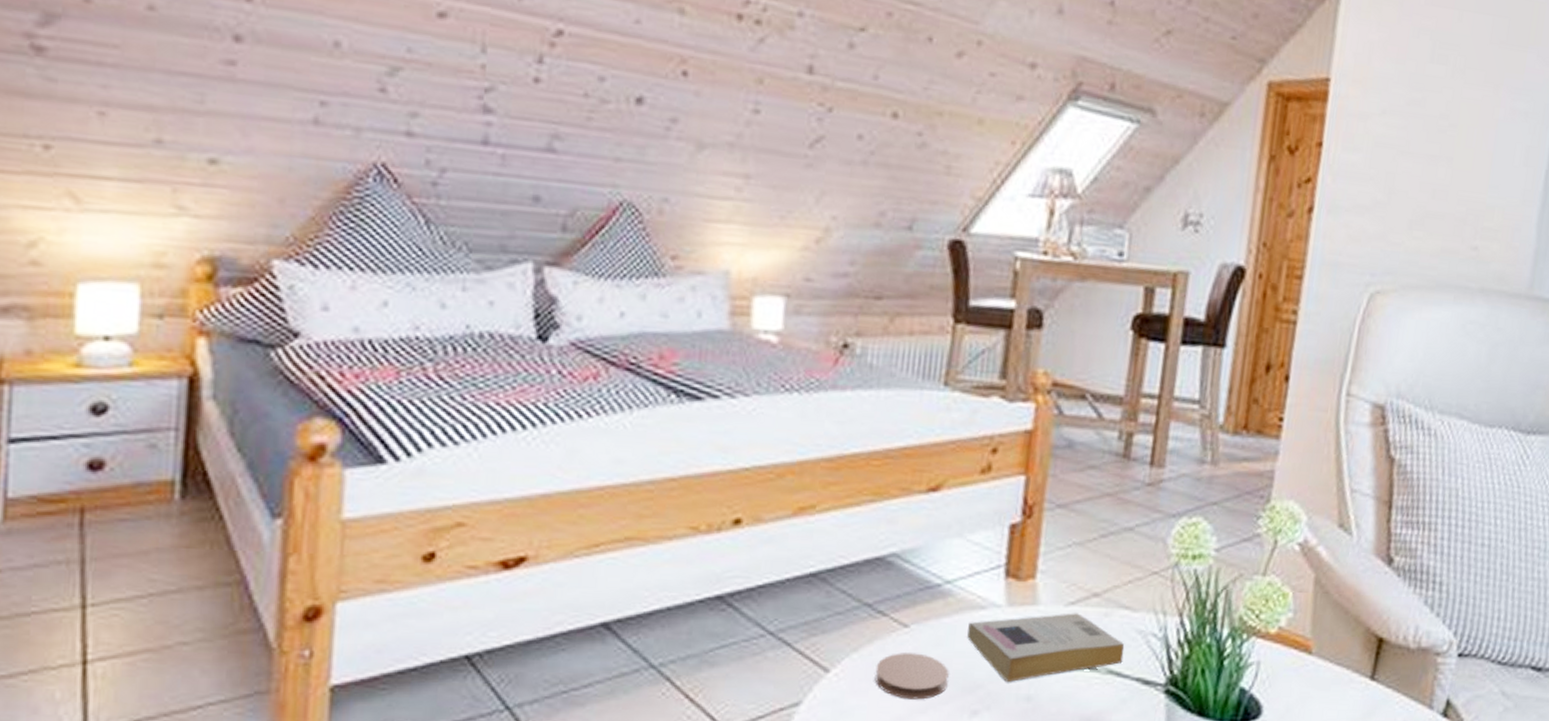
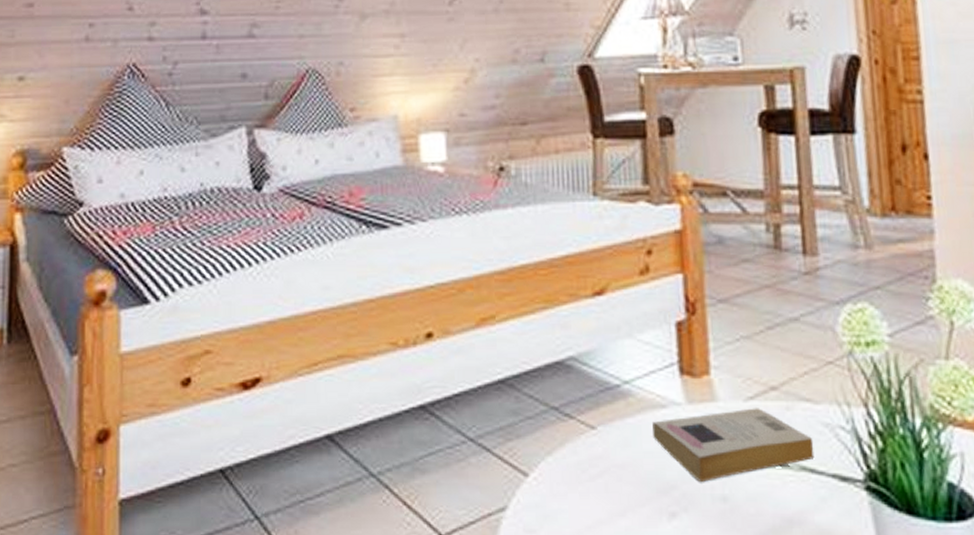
coaster: present [874,653,949,700] -> none [571,455,642,502]

